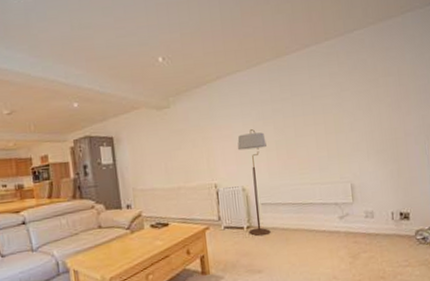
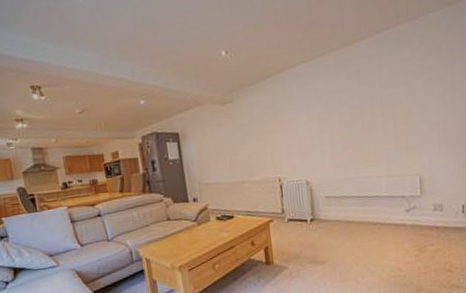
floor lamp: present [237,129,271,237] -> none [301,122,335,229]

